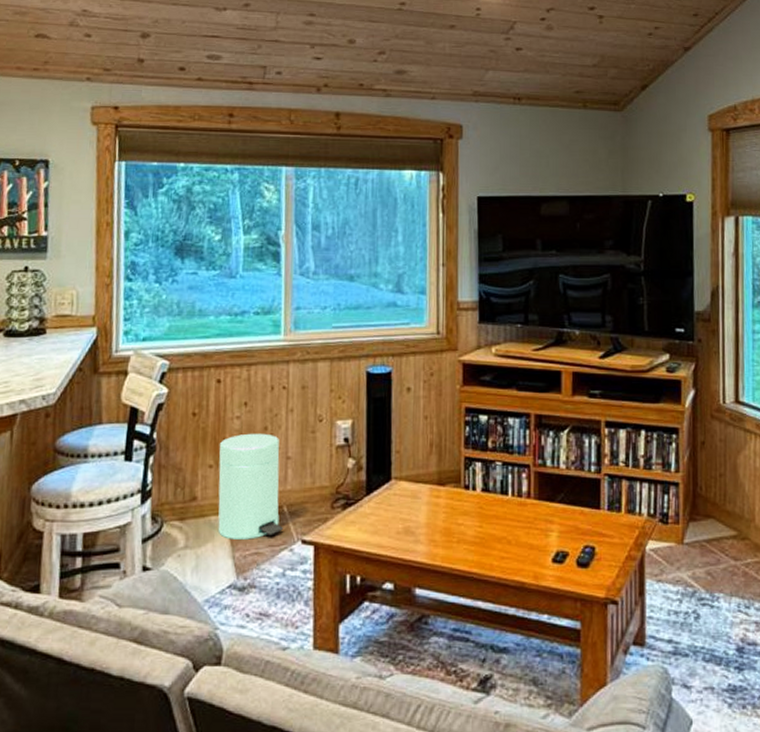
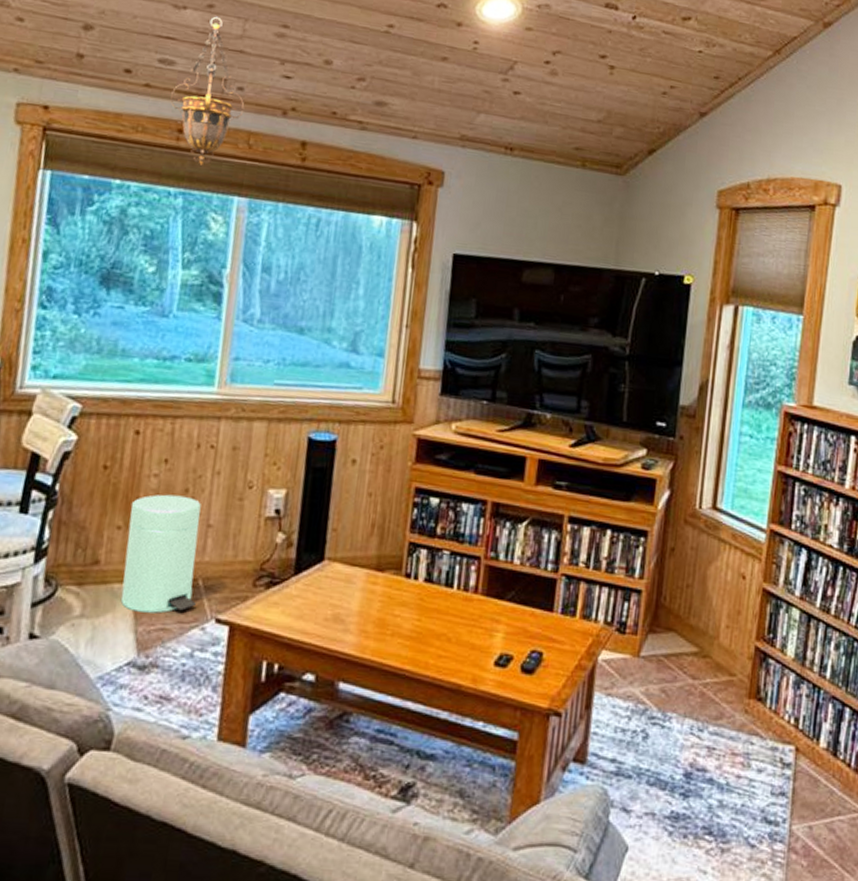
hanging lantern: none [220,13,284,143] -> present [170,16,245,166]

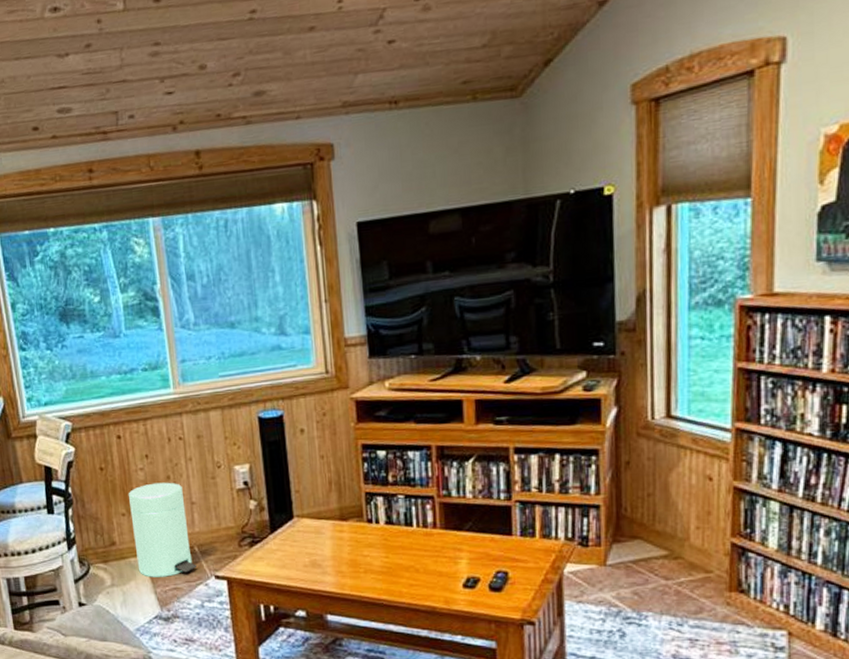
hanging lantern: present [170,16,245,166] -> none [75,54,139,197]

